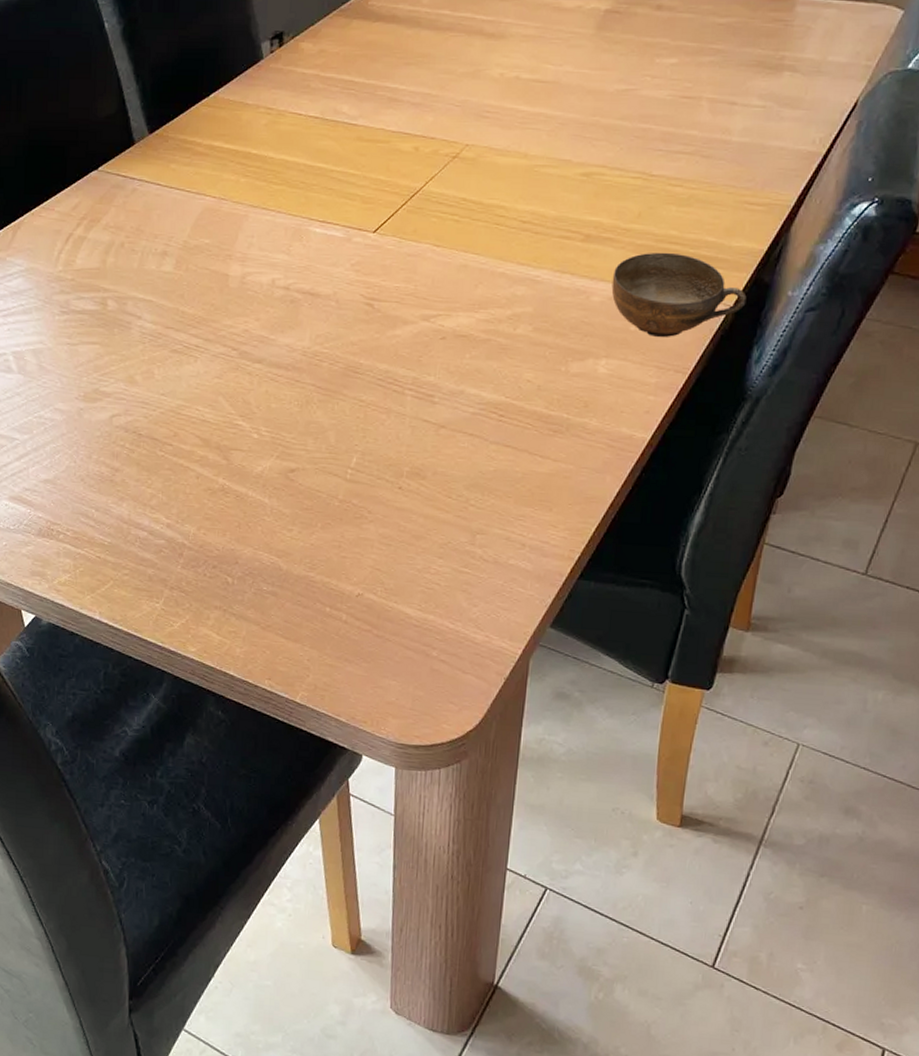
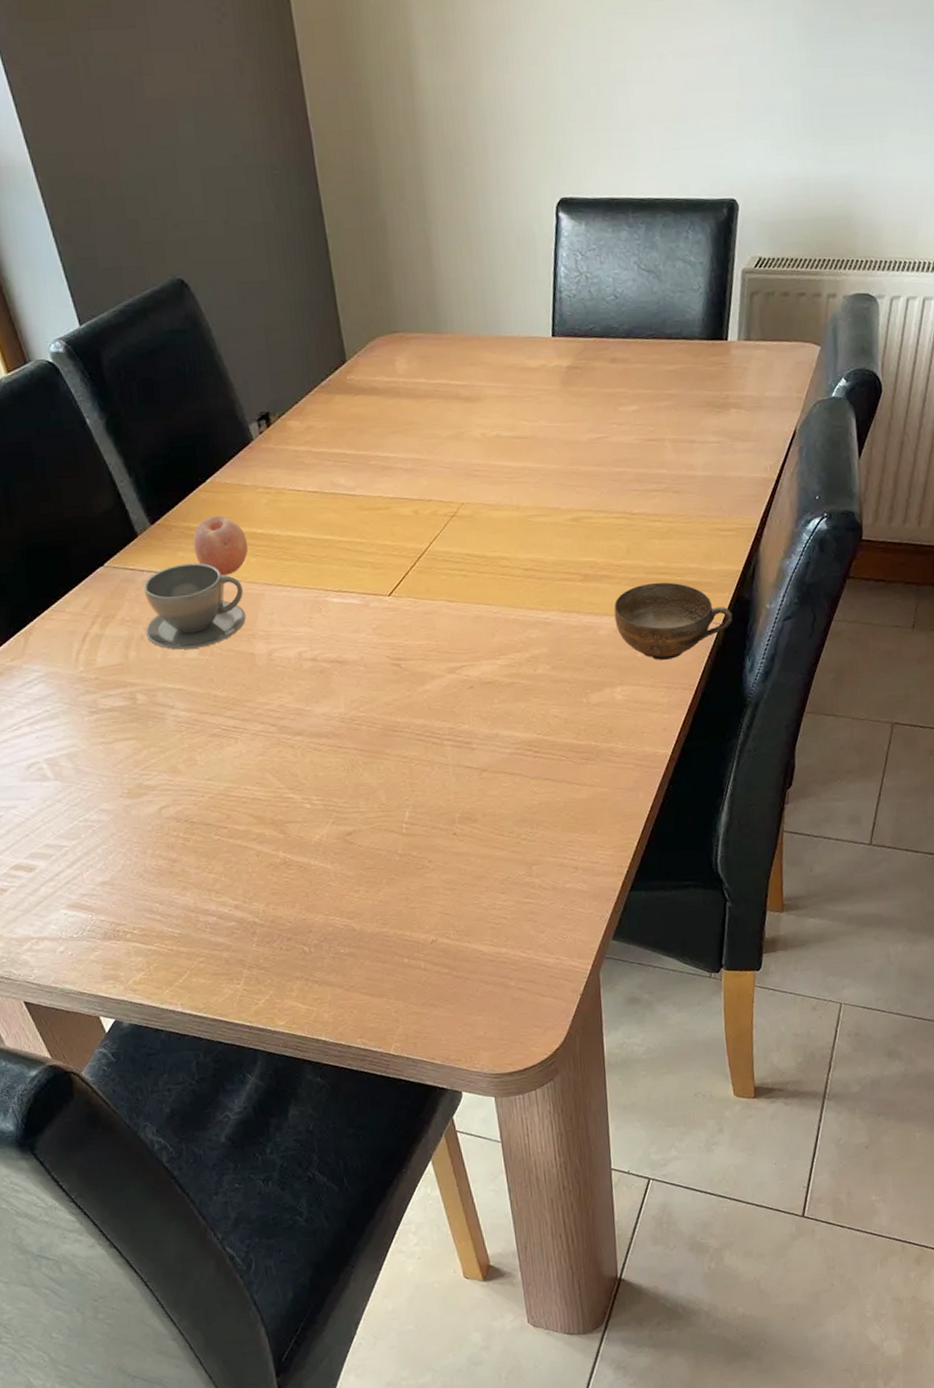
teacup: none [127,176,228,262] -> present [143,562,246,650]
fruit: none [186,132,241,193] -> present [193,516,249,576]

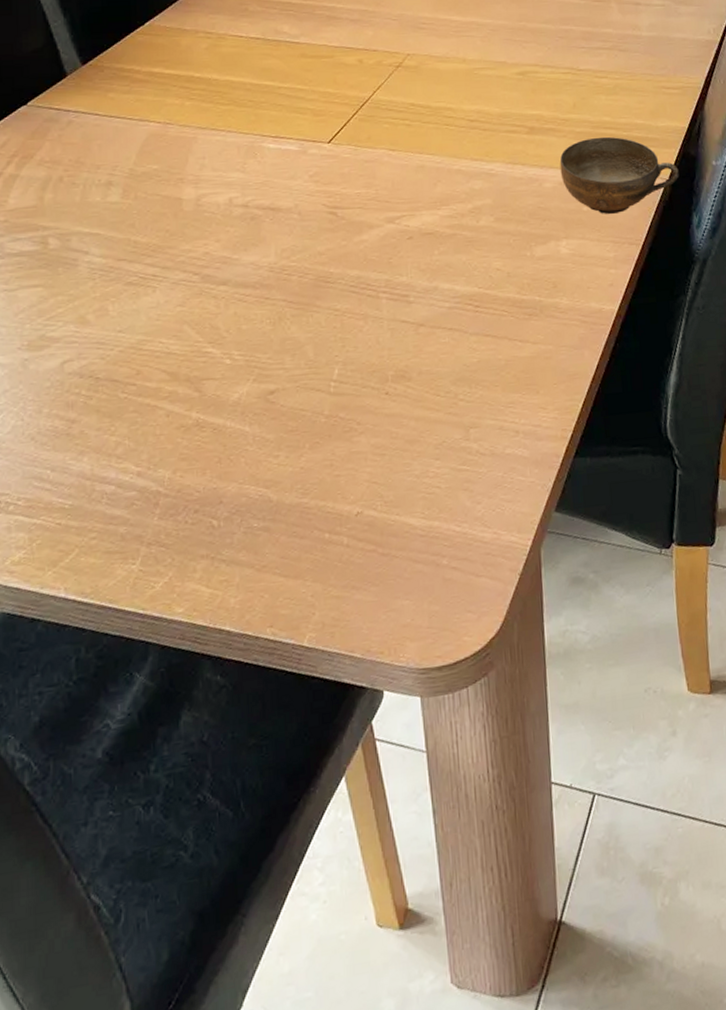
teacup: present [143,562,246,650] -> none [66,104,176,193]
fruit: present [193,516,249,576] -> none [125,59,184,118]

